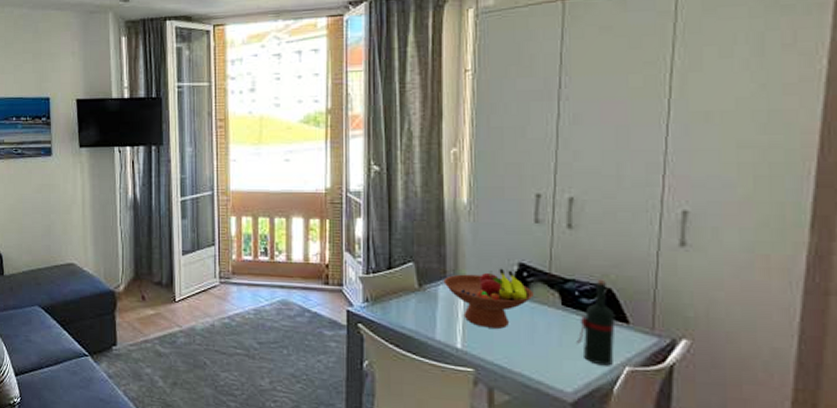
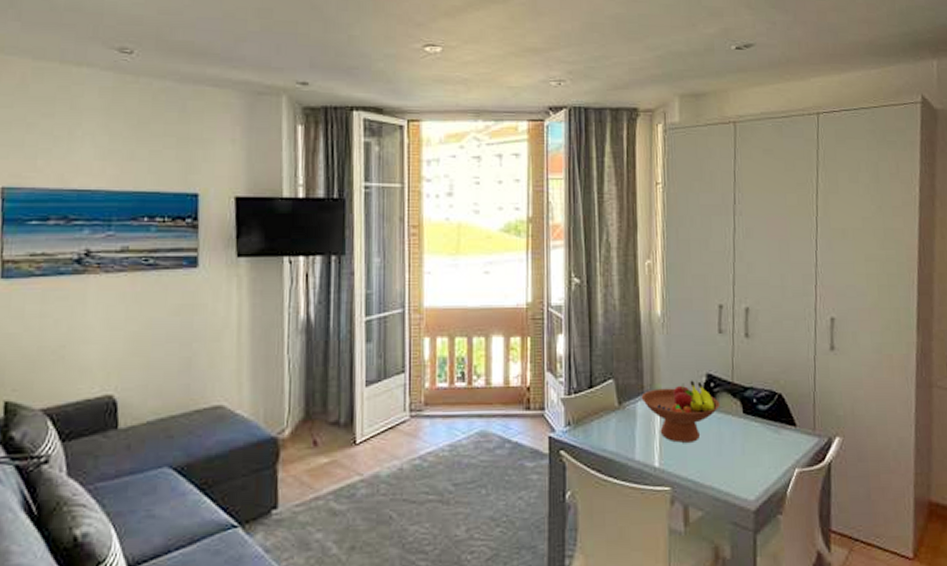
wine bottle: present [576,279,616,366] -> none [756,385,786,470]

